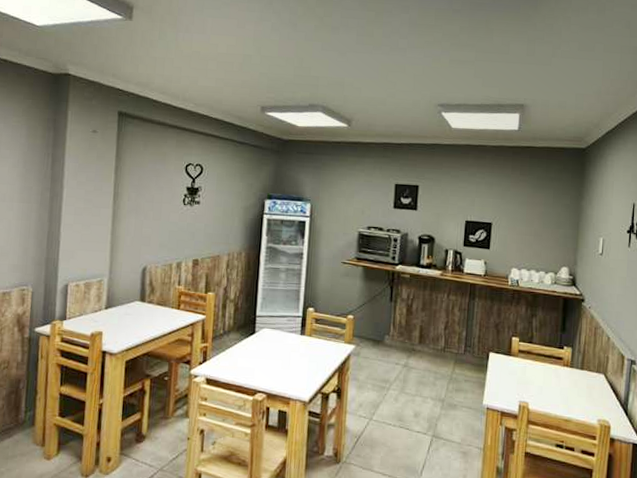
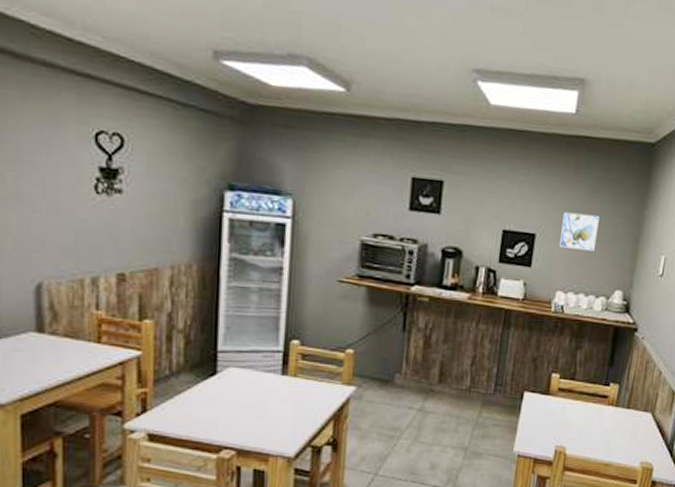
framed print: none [512,205,544,236] -> present [560,212,600,252]

